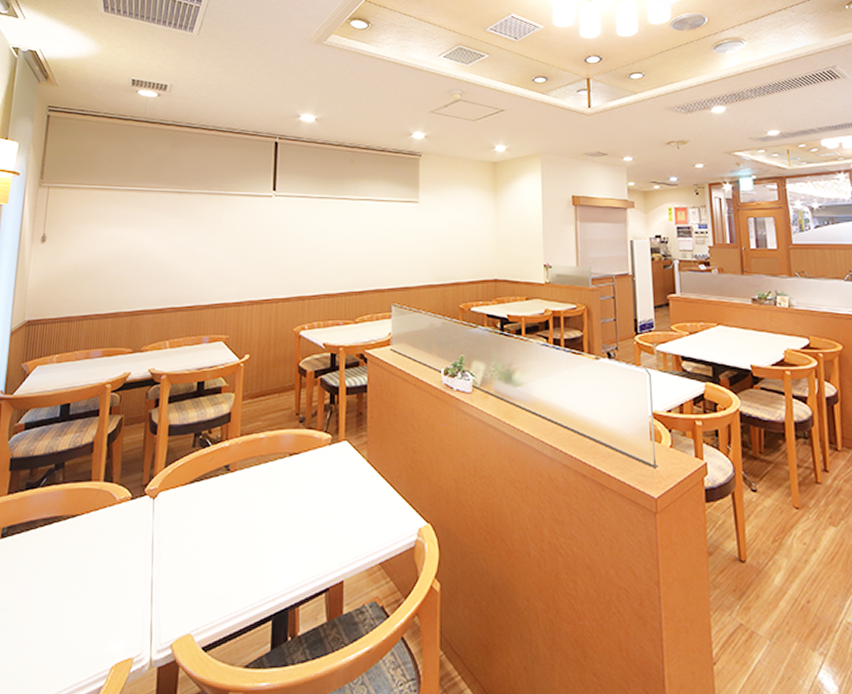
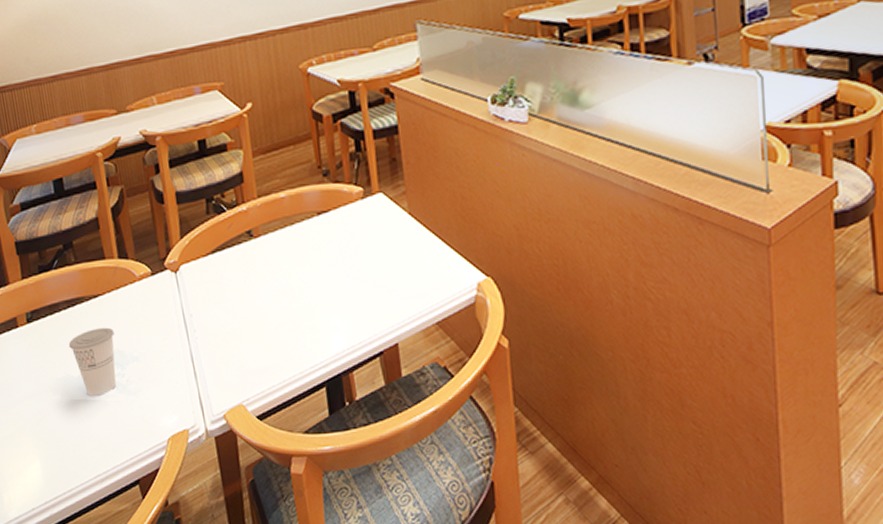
cup: none [35,547,83,619] -> present [68,327,117,397]

